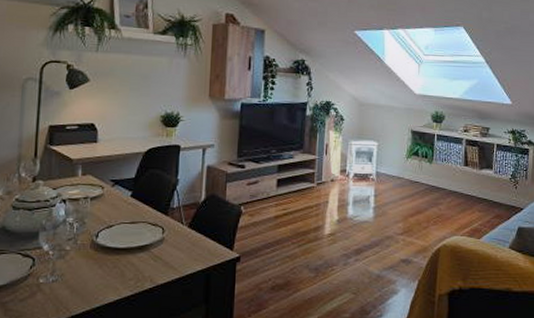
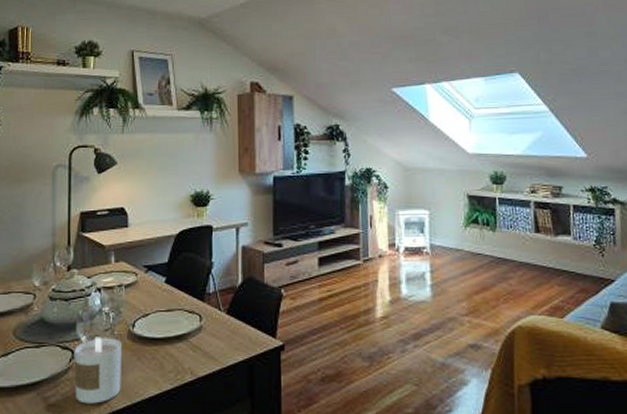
candle: none [34,245,84,309] -> present [74,337,121,404]

